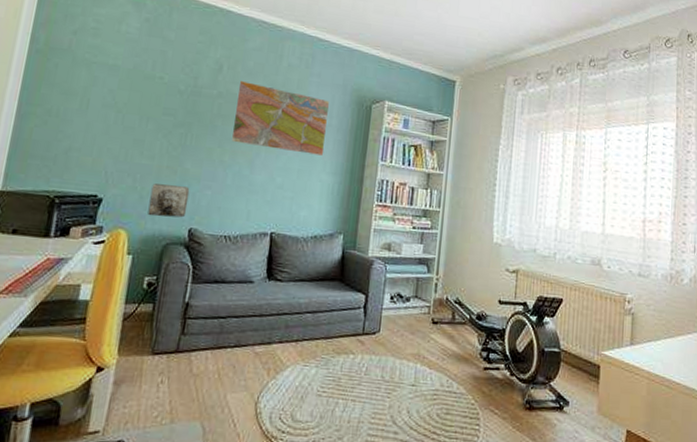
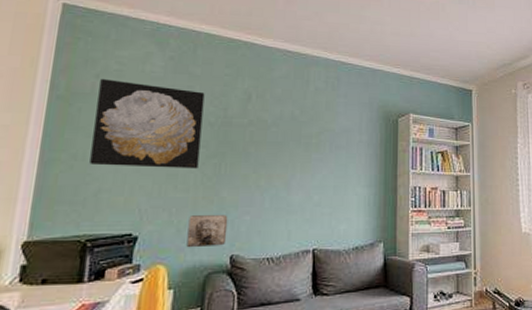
wall art: none [62,36,177,137] -> present [89,79,205,169]
terrain map: present [232,81,329,156] -> none [266,108,357,170]

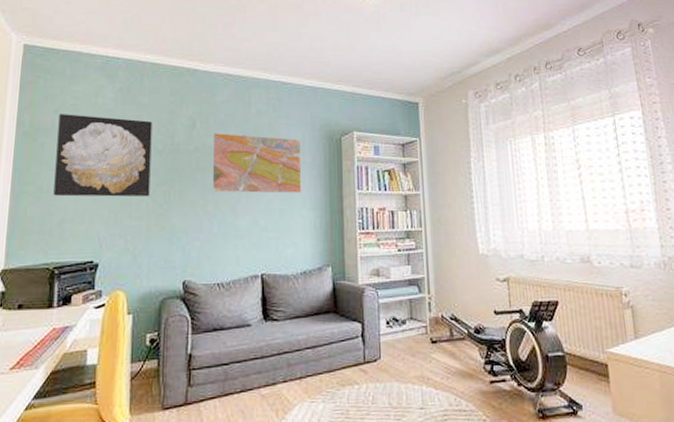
wall relief: present [186,215,228,248] -> none [142,241,179,274]
terrain map: none [266,108,357,170] -> present [212,133,302,193]

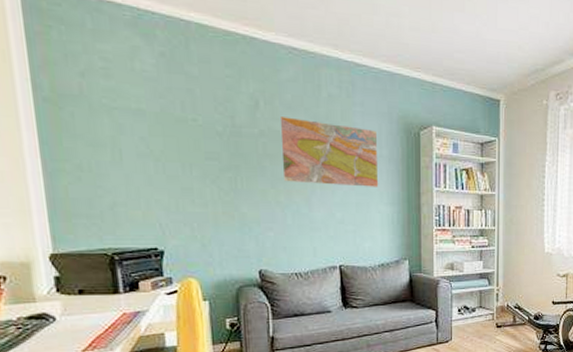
wall art: present [53,114,152,197] -> none [87,78,213,183]

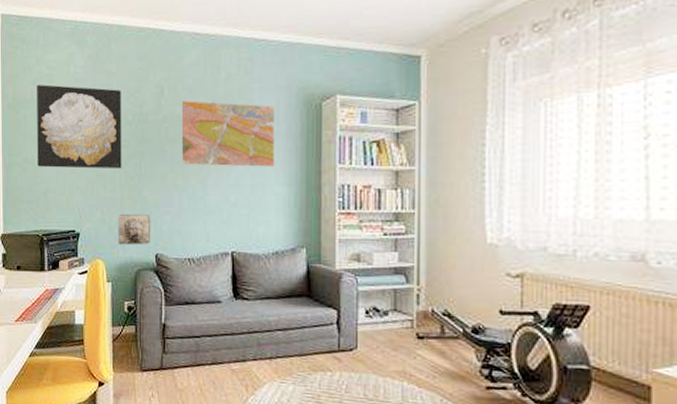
wall art: none [87,78,213,183] -> present [37,84,122,169]
wall relief: none [212,231,253,263] -> present [118,214,151,245]

